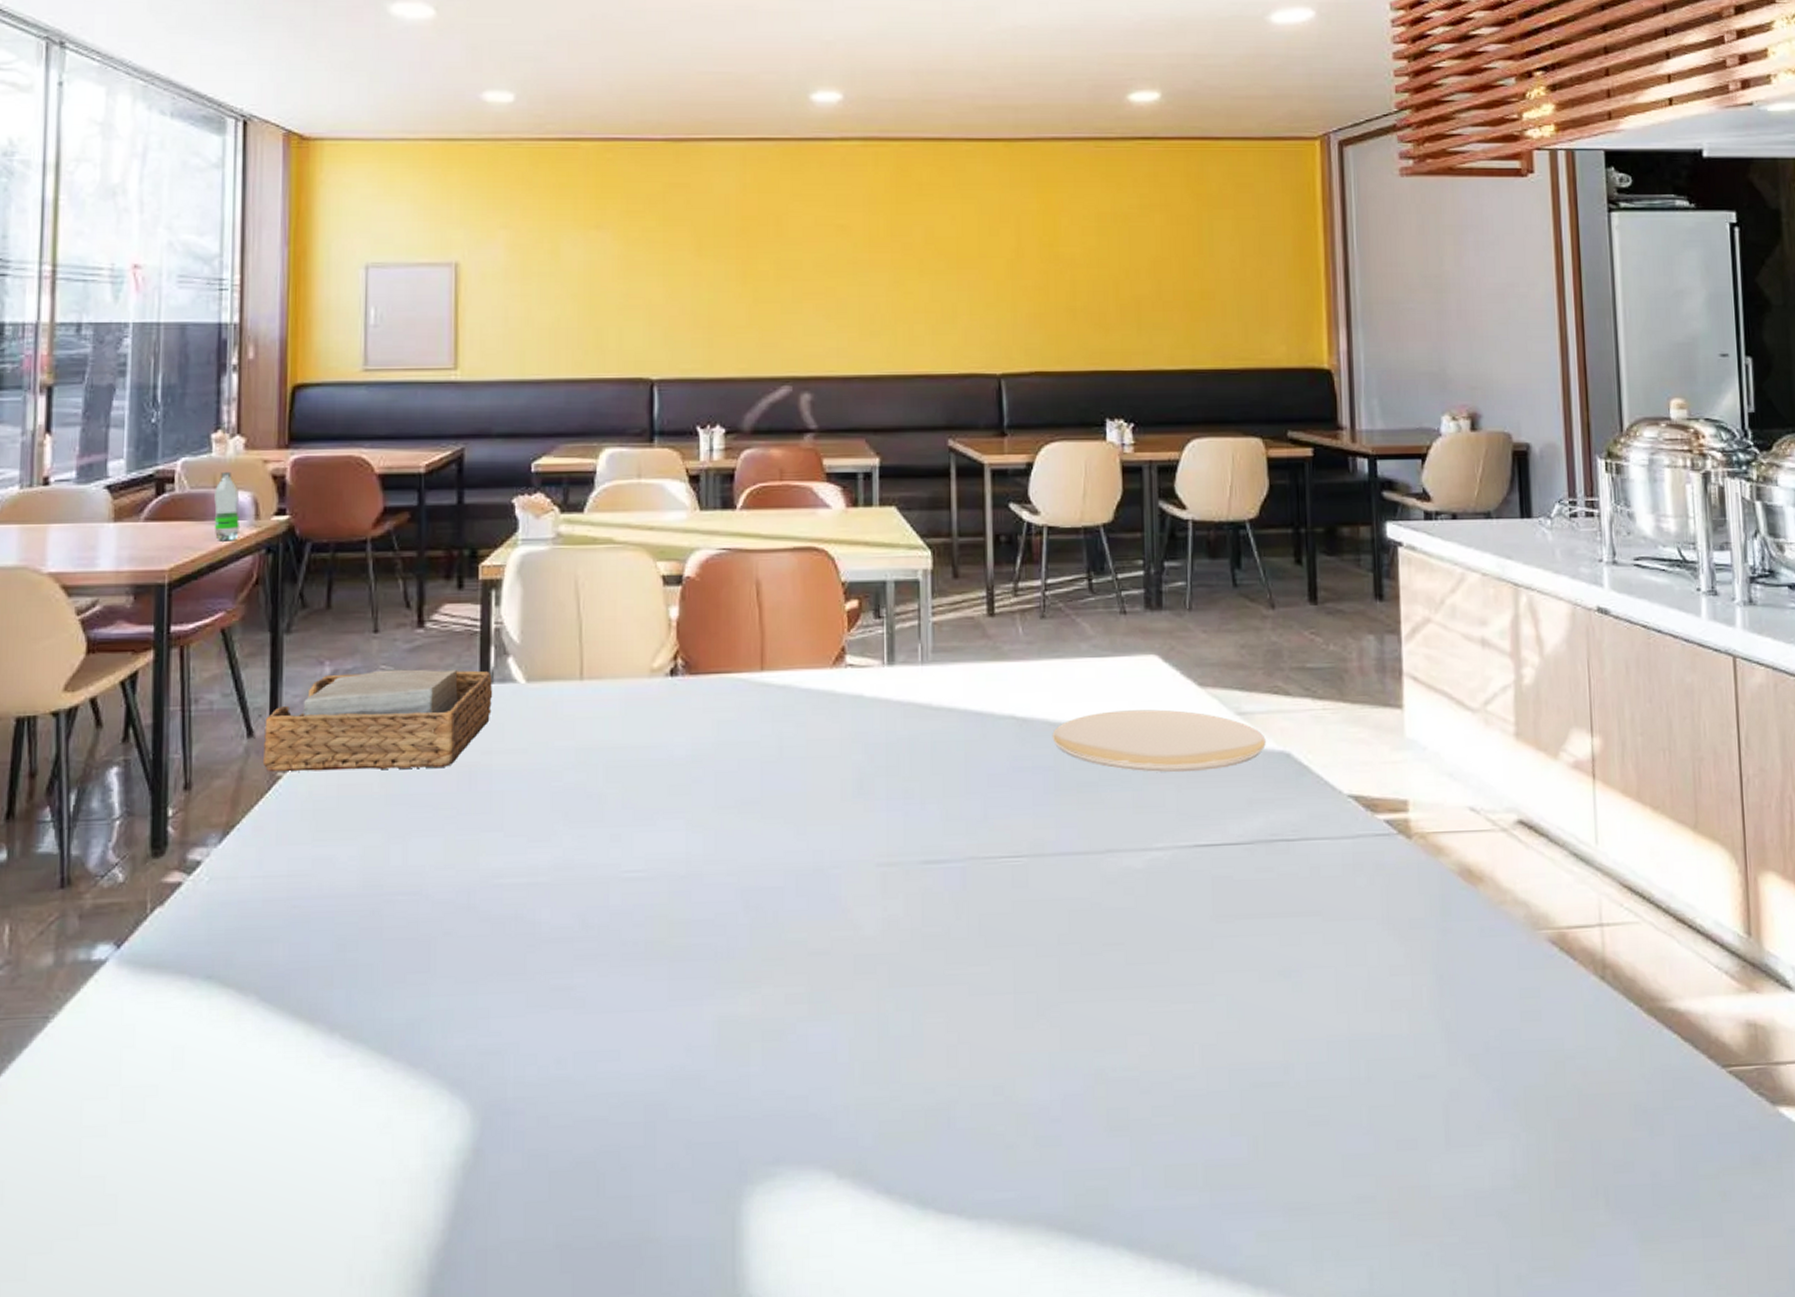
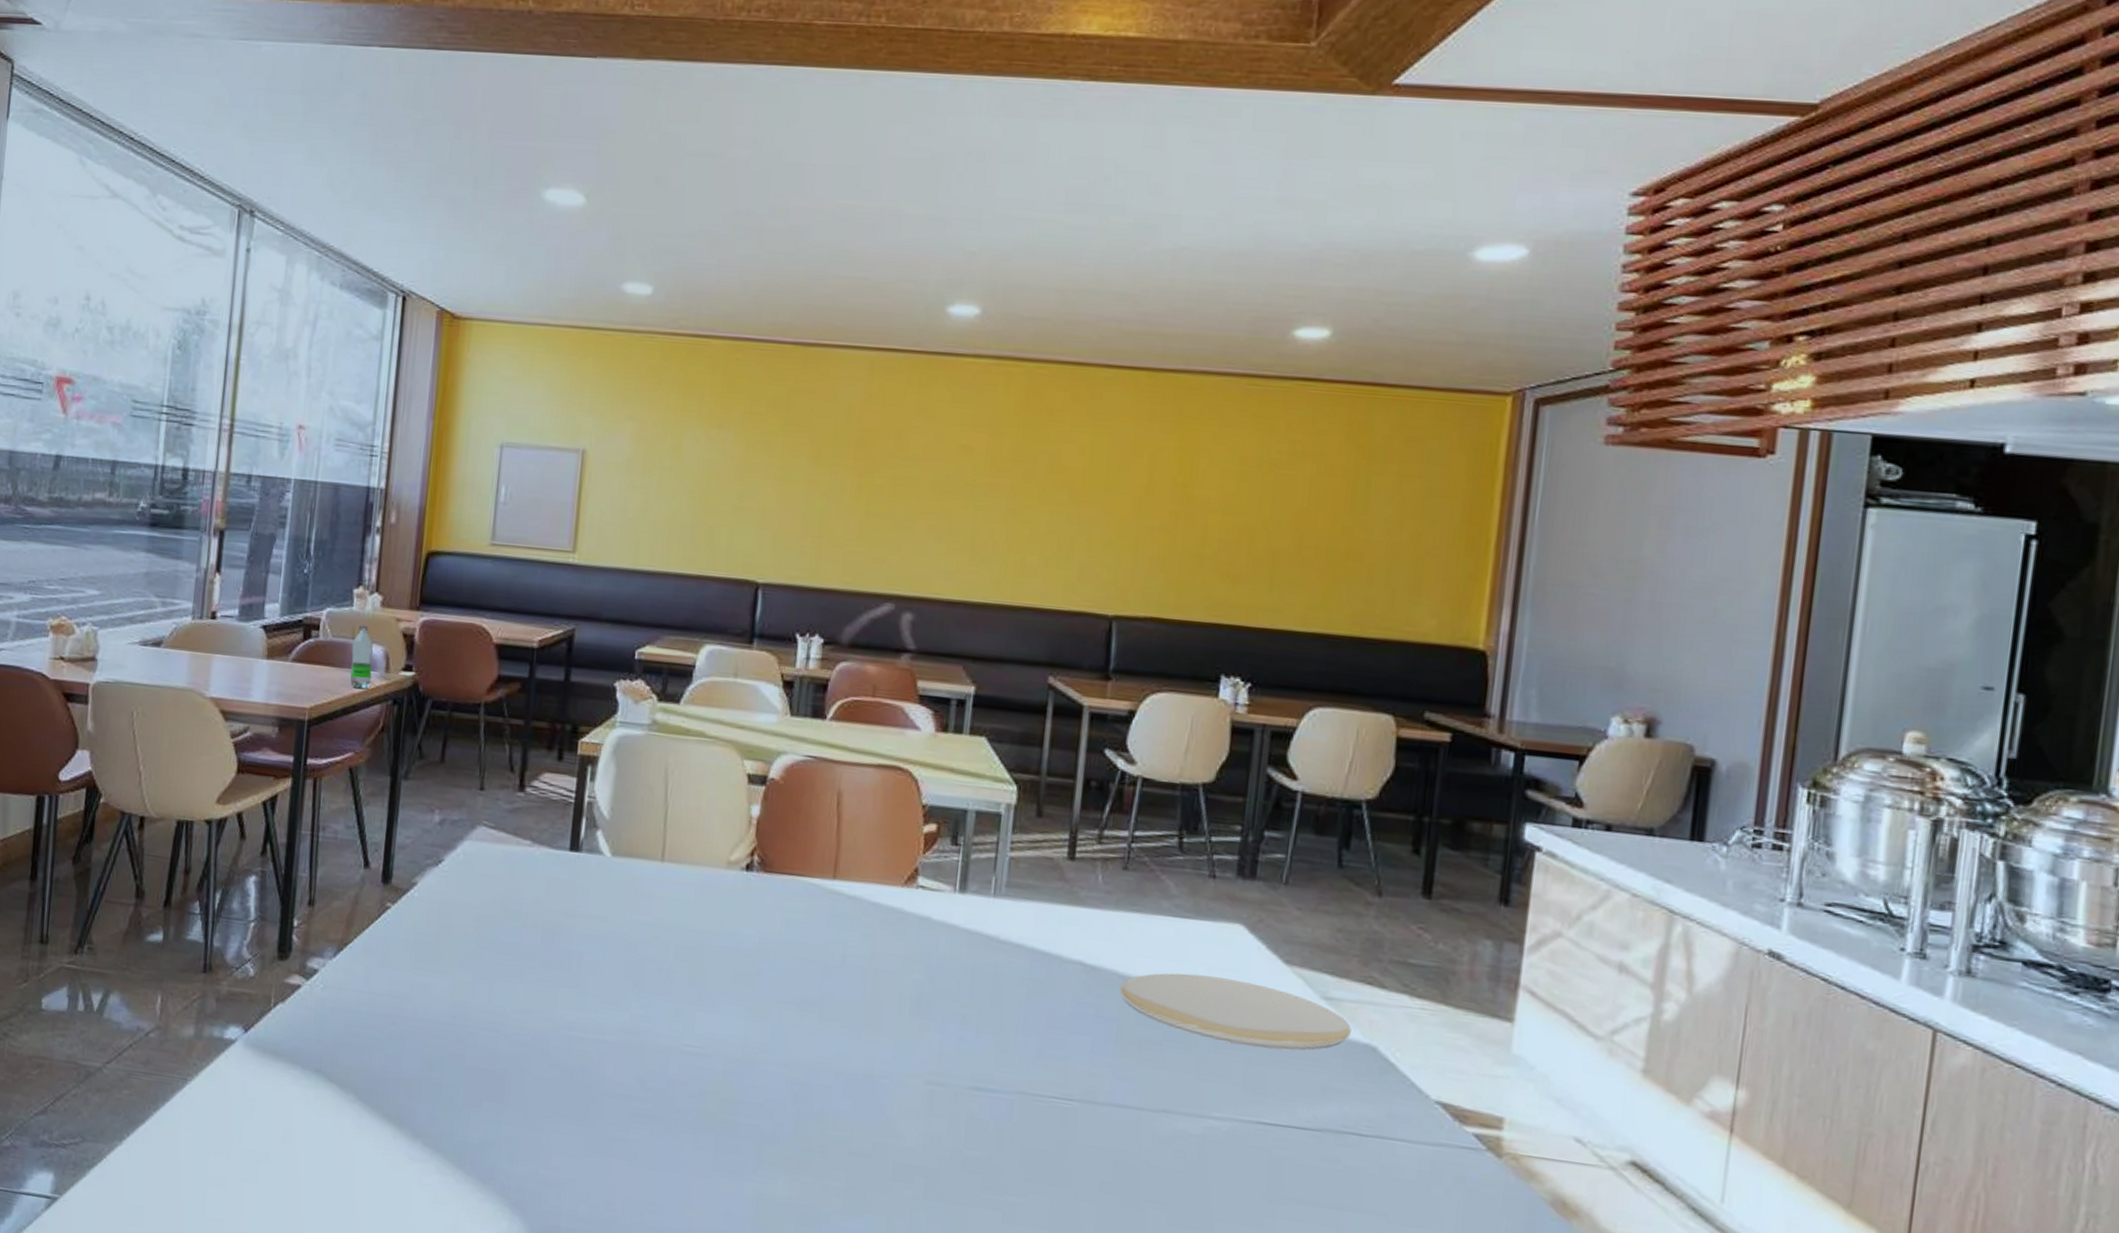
napkin holder: present [262,669,493,772] -> none [375,822,581,922]

